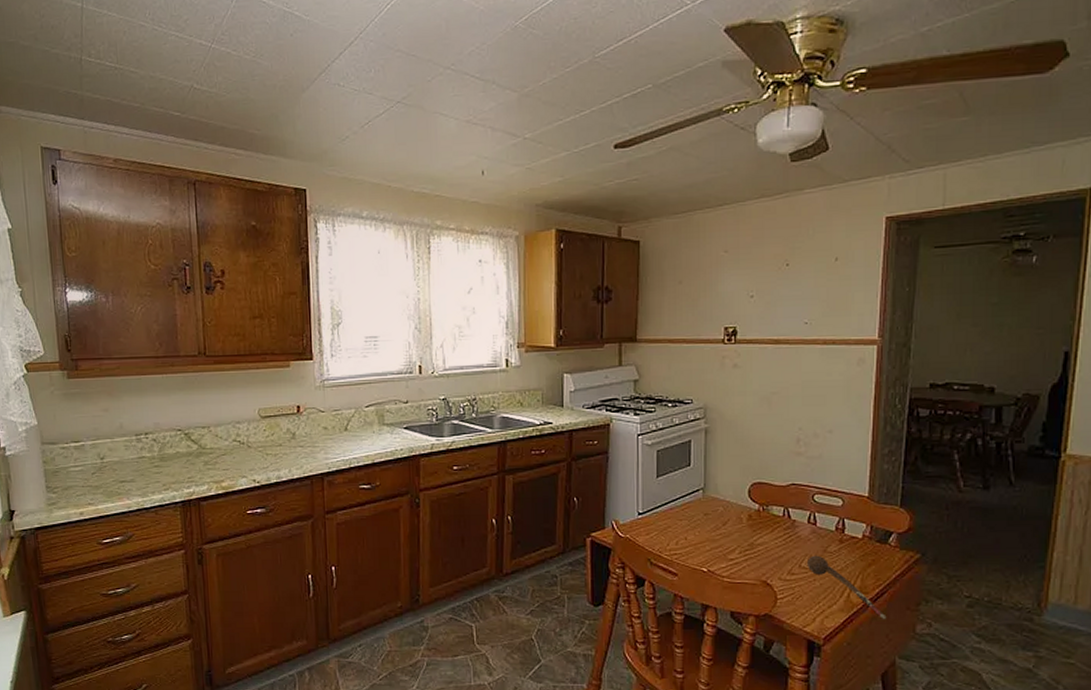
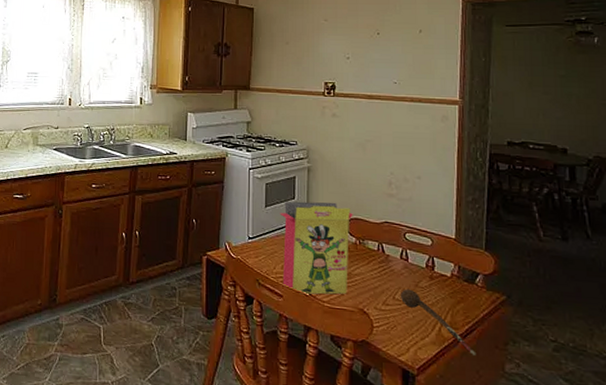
cereal box: none [673,466,756,571] -> present [279,201,353,295]

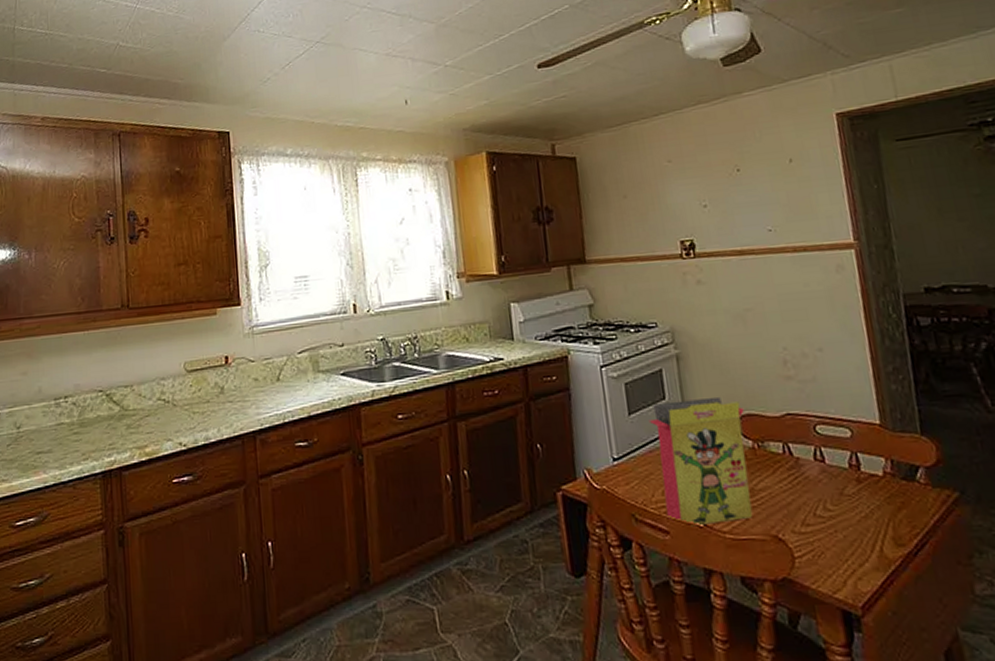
spoon: present [401,289,477,357] -> none [823,499,935,580]

